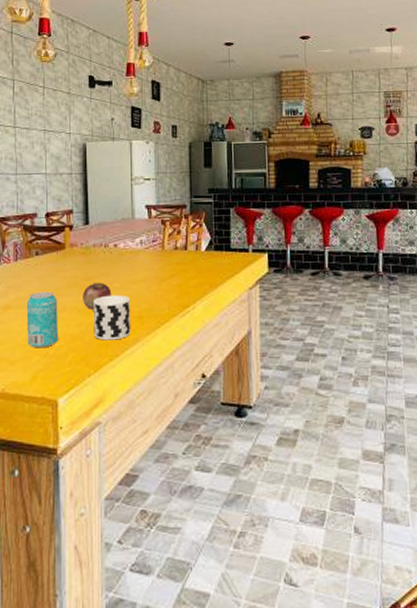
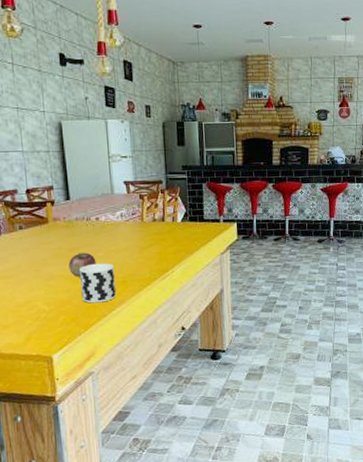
beverage can: present [26,291,58,348] -> none [14,262,48,313]

